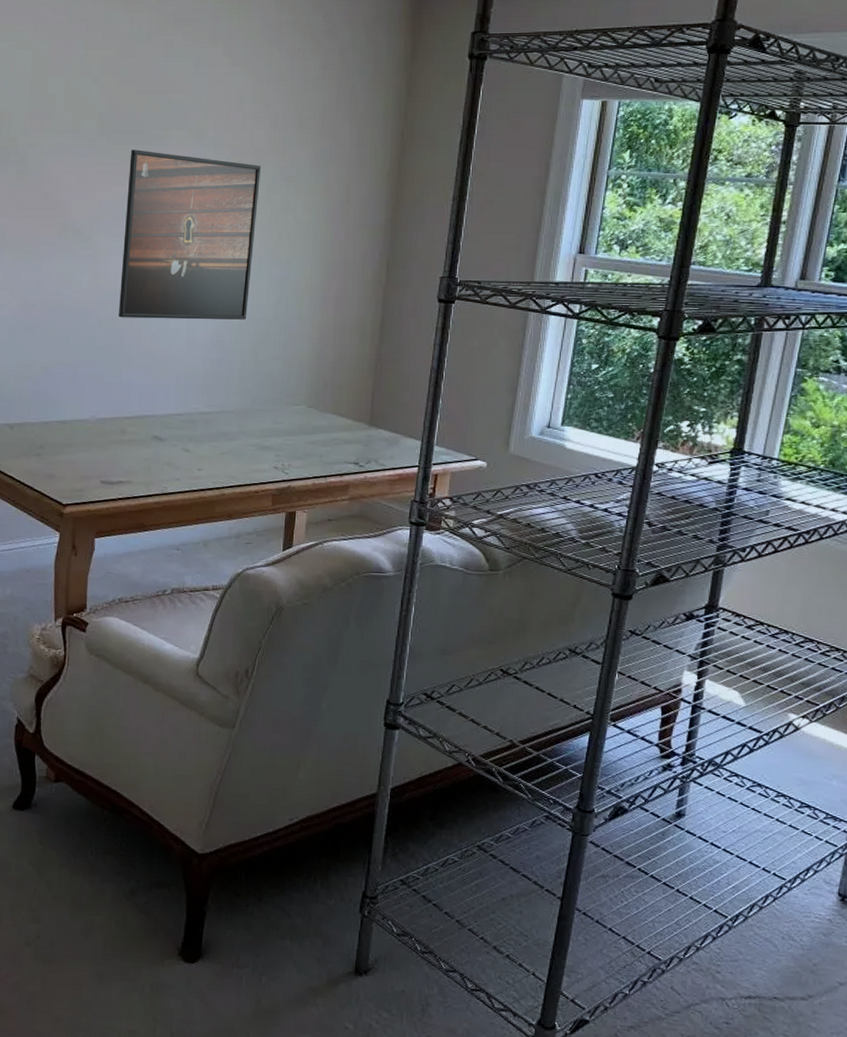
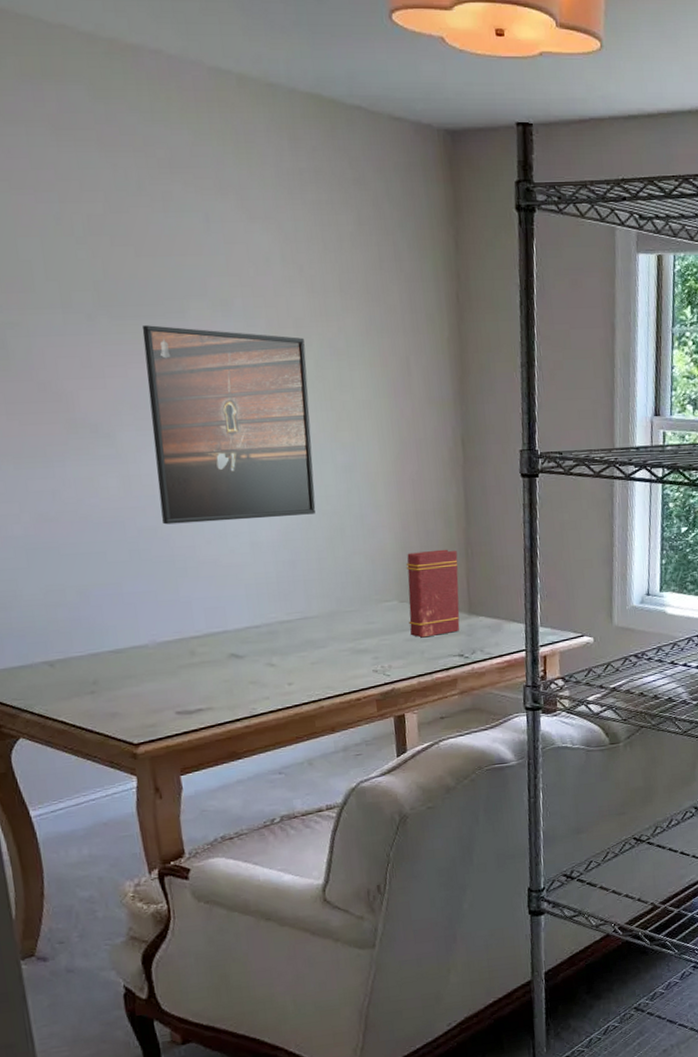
book: none [312,362,367,443] -> present [405,549,460,638]

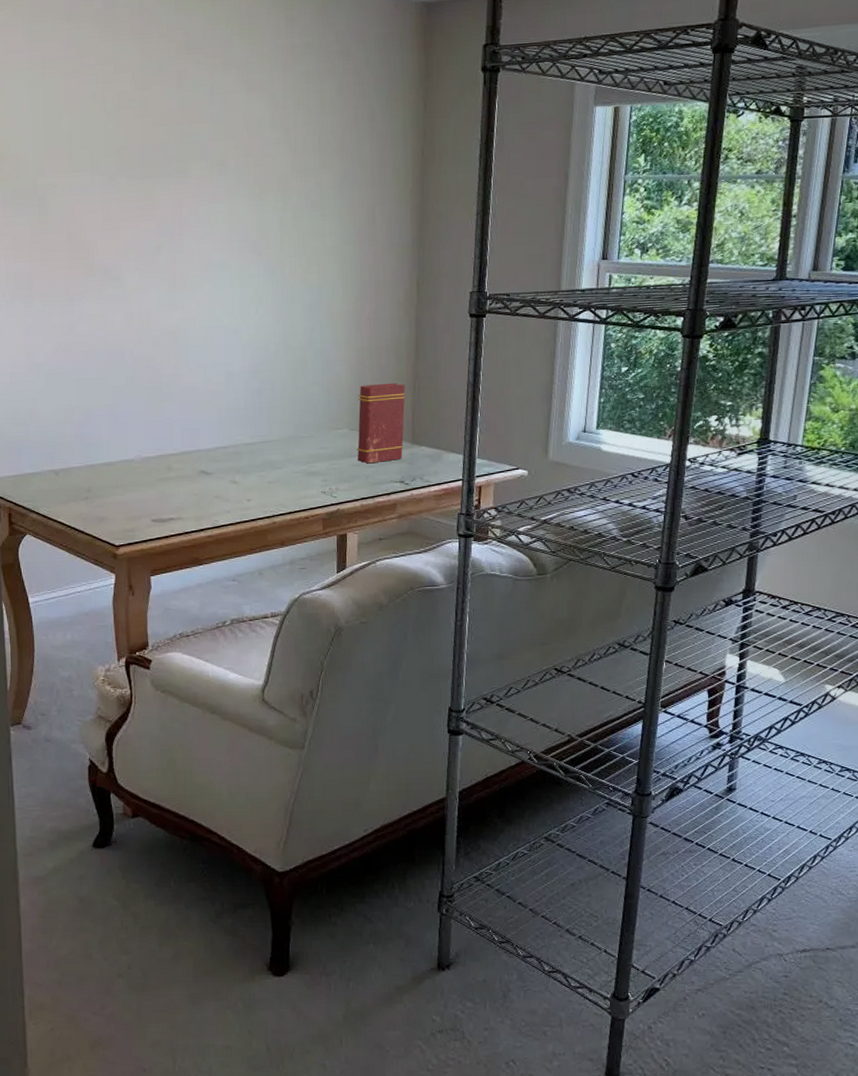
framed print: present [142,325,316,525] -> none [152,184,285,355]

